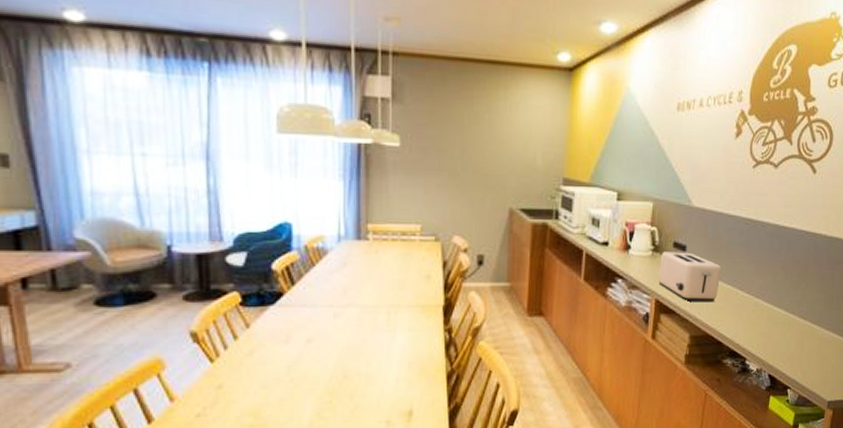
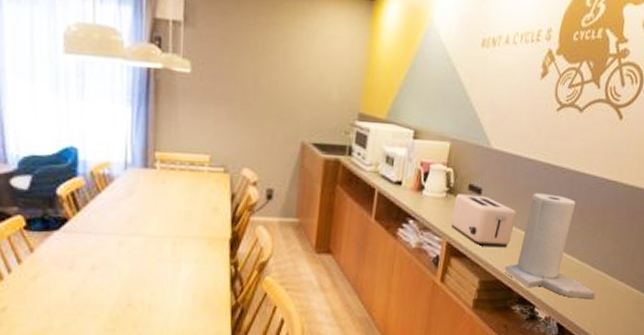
paper towel: none [713,247,804,349] -> present [504,193,596,298]

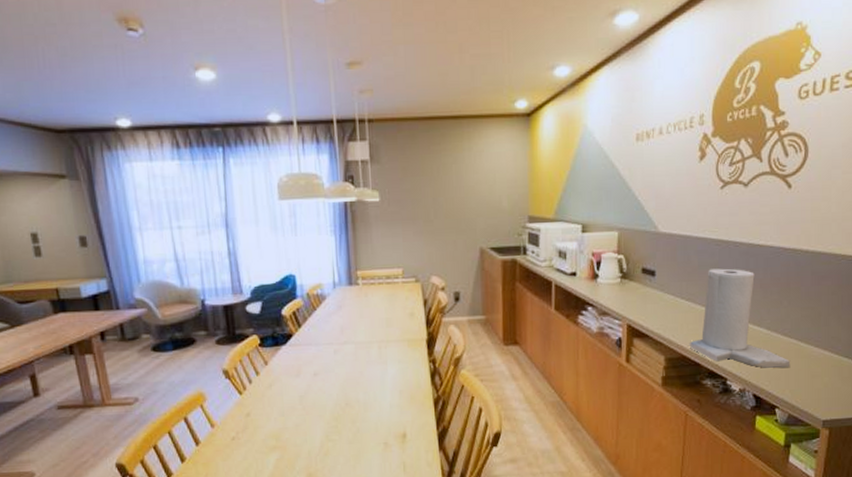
toaster: present [451,194,517,248] -> none [628,277,694,325]

